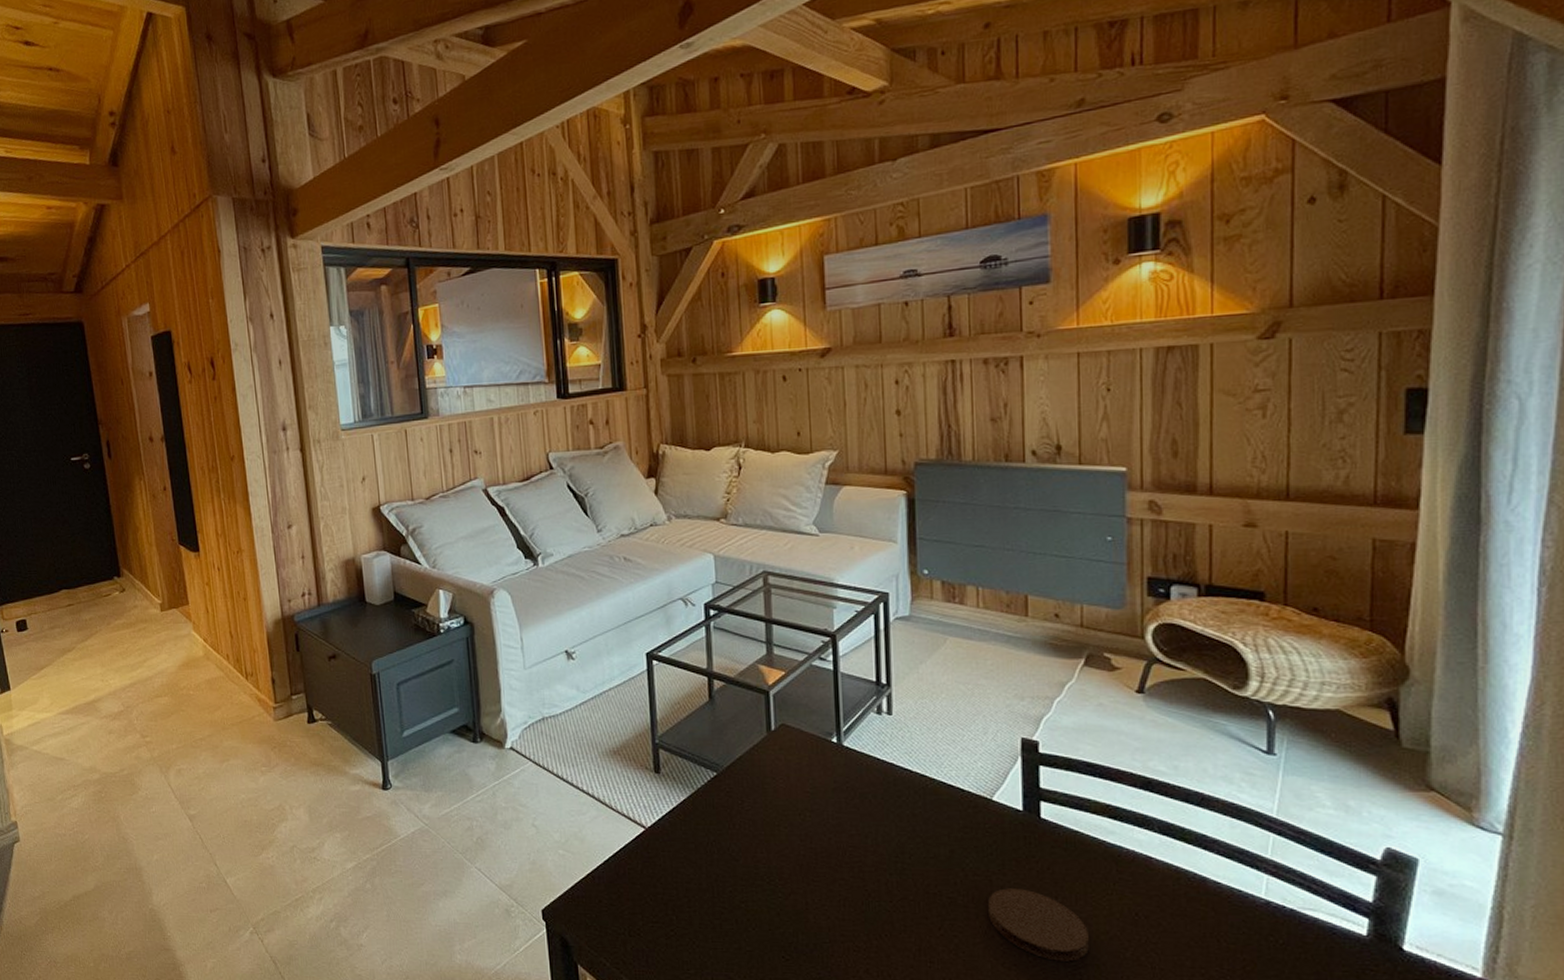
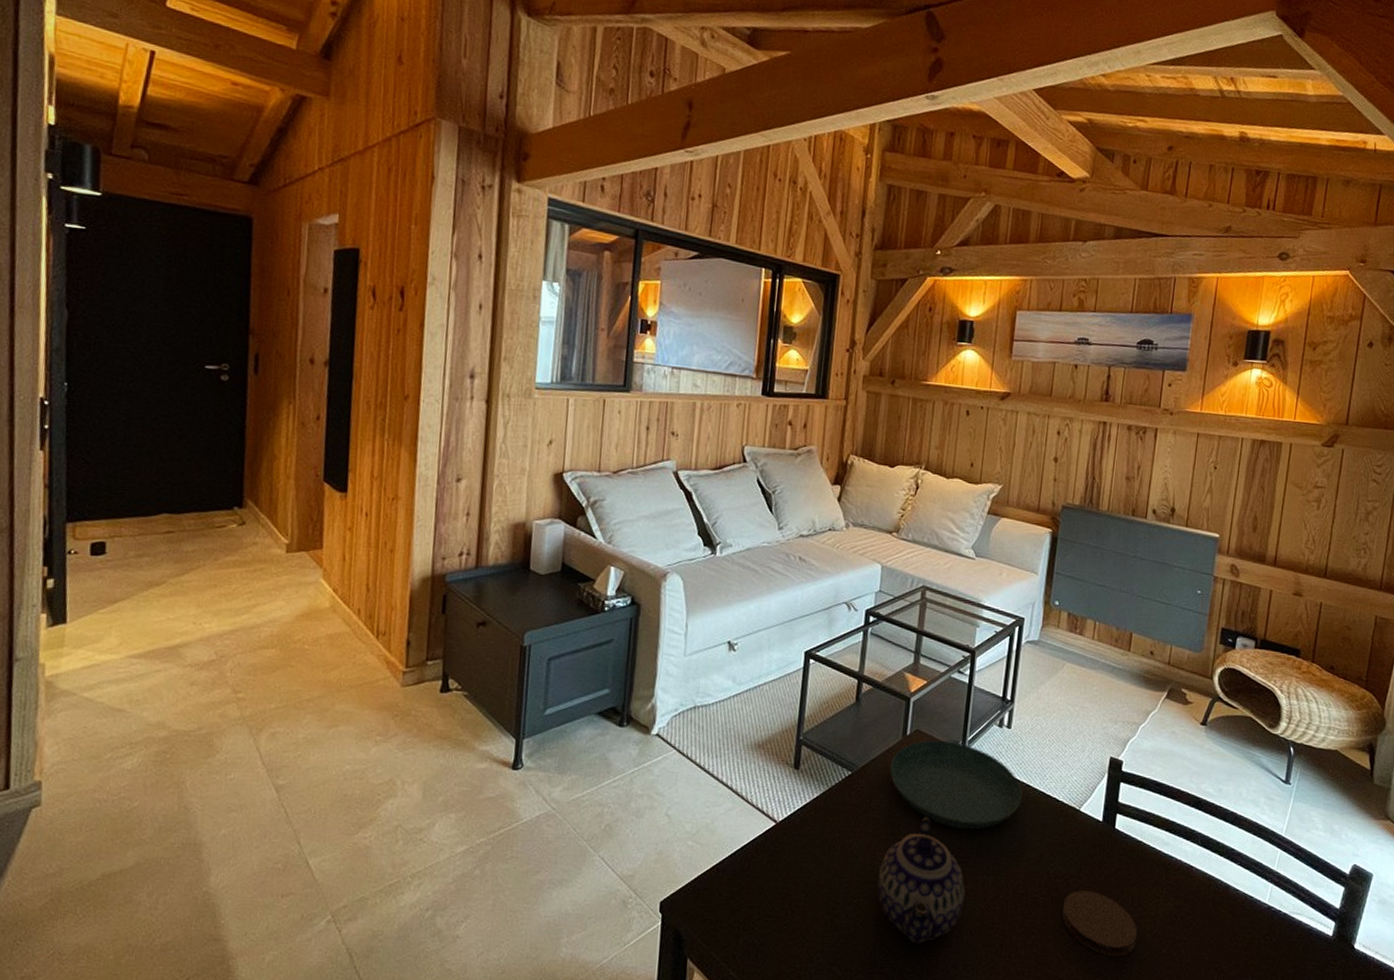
saucer: none [757,733,918,826] -> present [889,740,1023,830]
teapot: none [764,814,867,949] -> present [877,816,965,944]

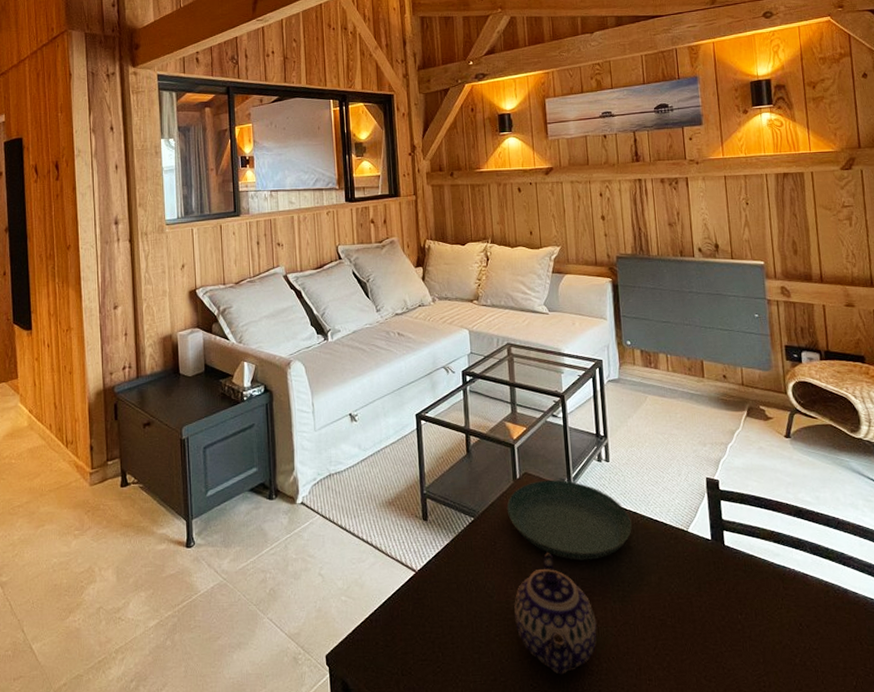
coaster: present [1062,890,1138,957] -> none [690,608,768,671]

